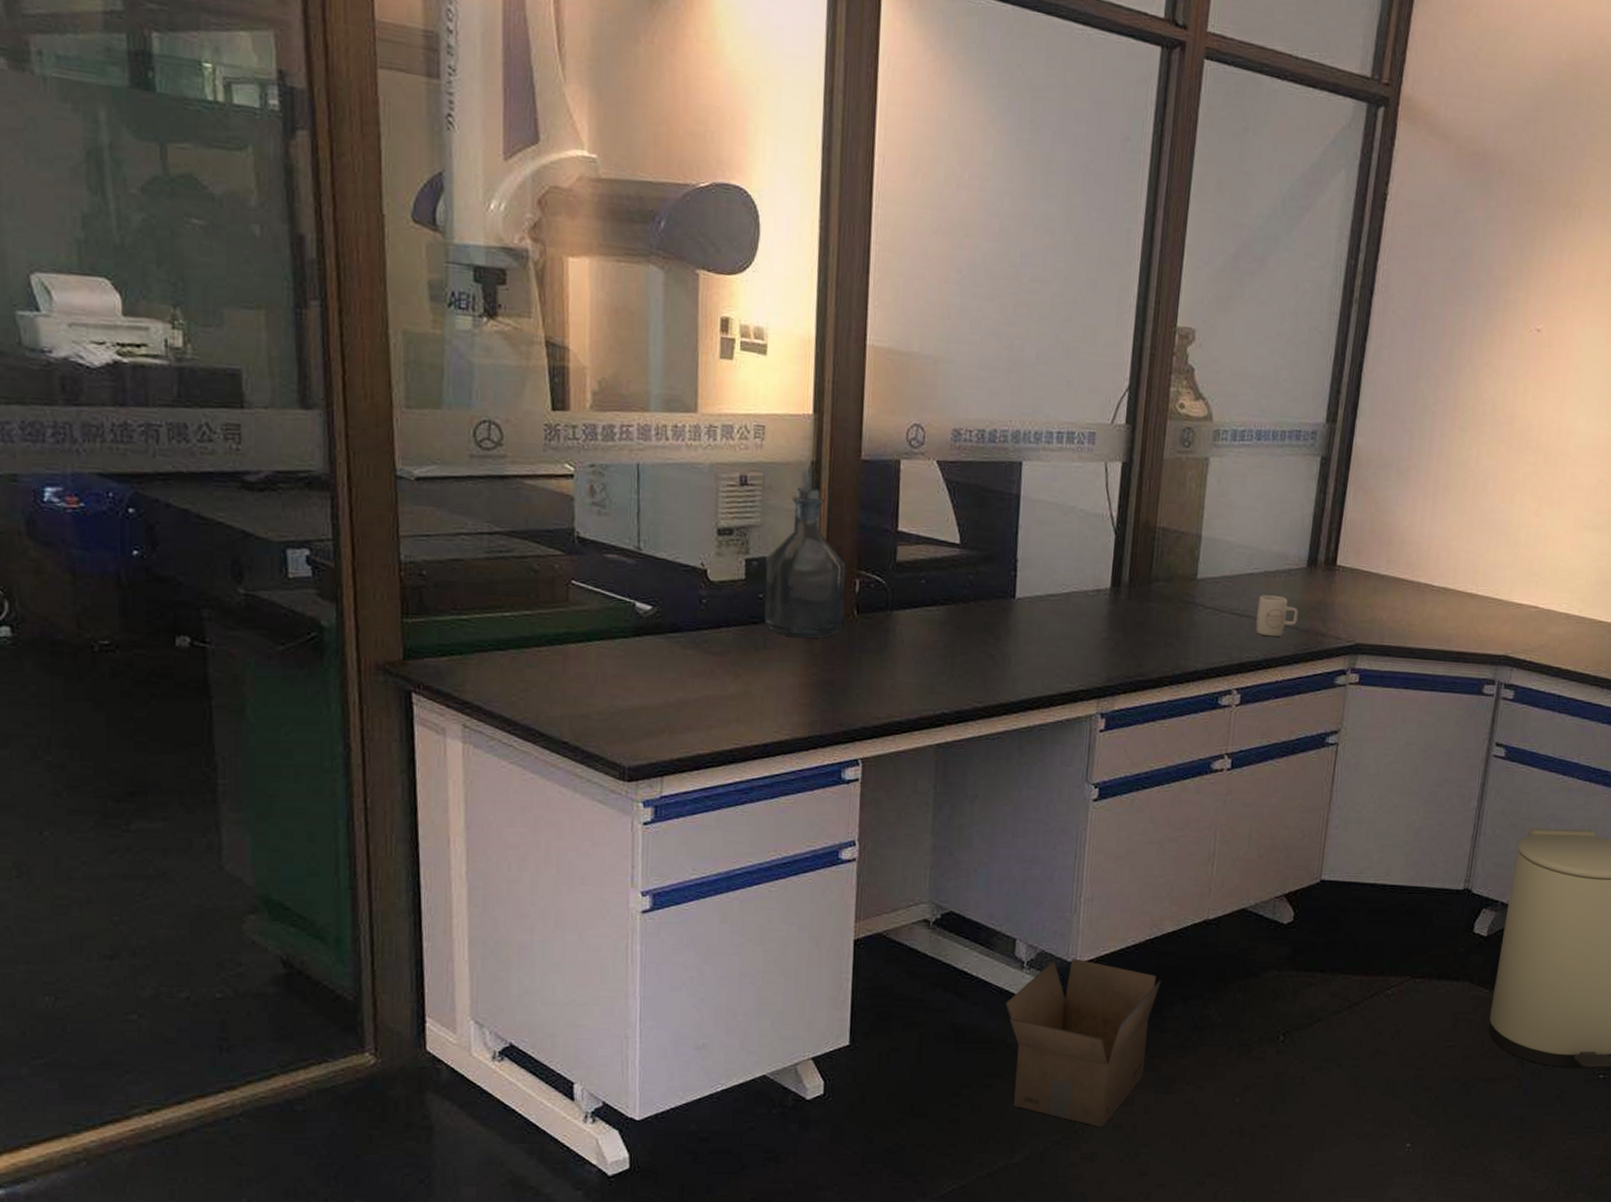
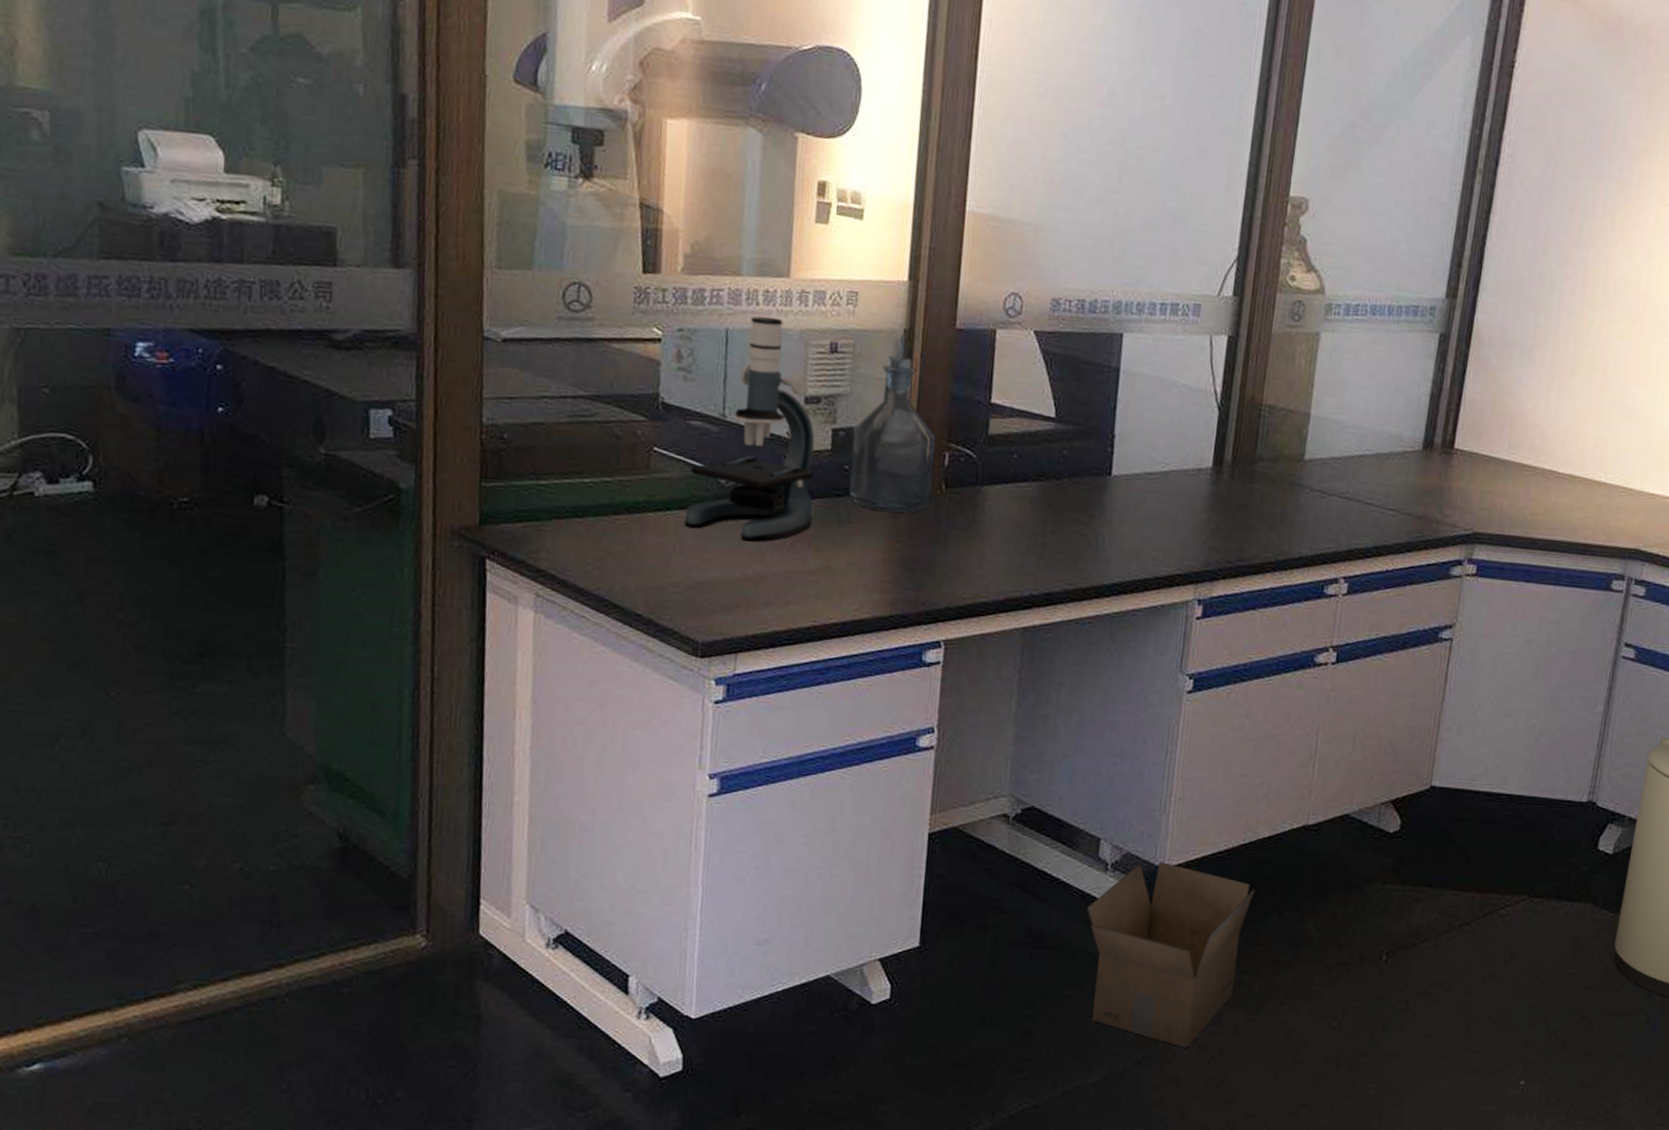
microscope: none [605,451,730,670] -> present [684,316,815,542]
mug: present [1255,595,1298,637] -> none [1366,478,1412,524]

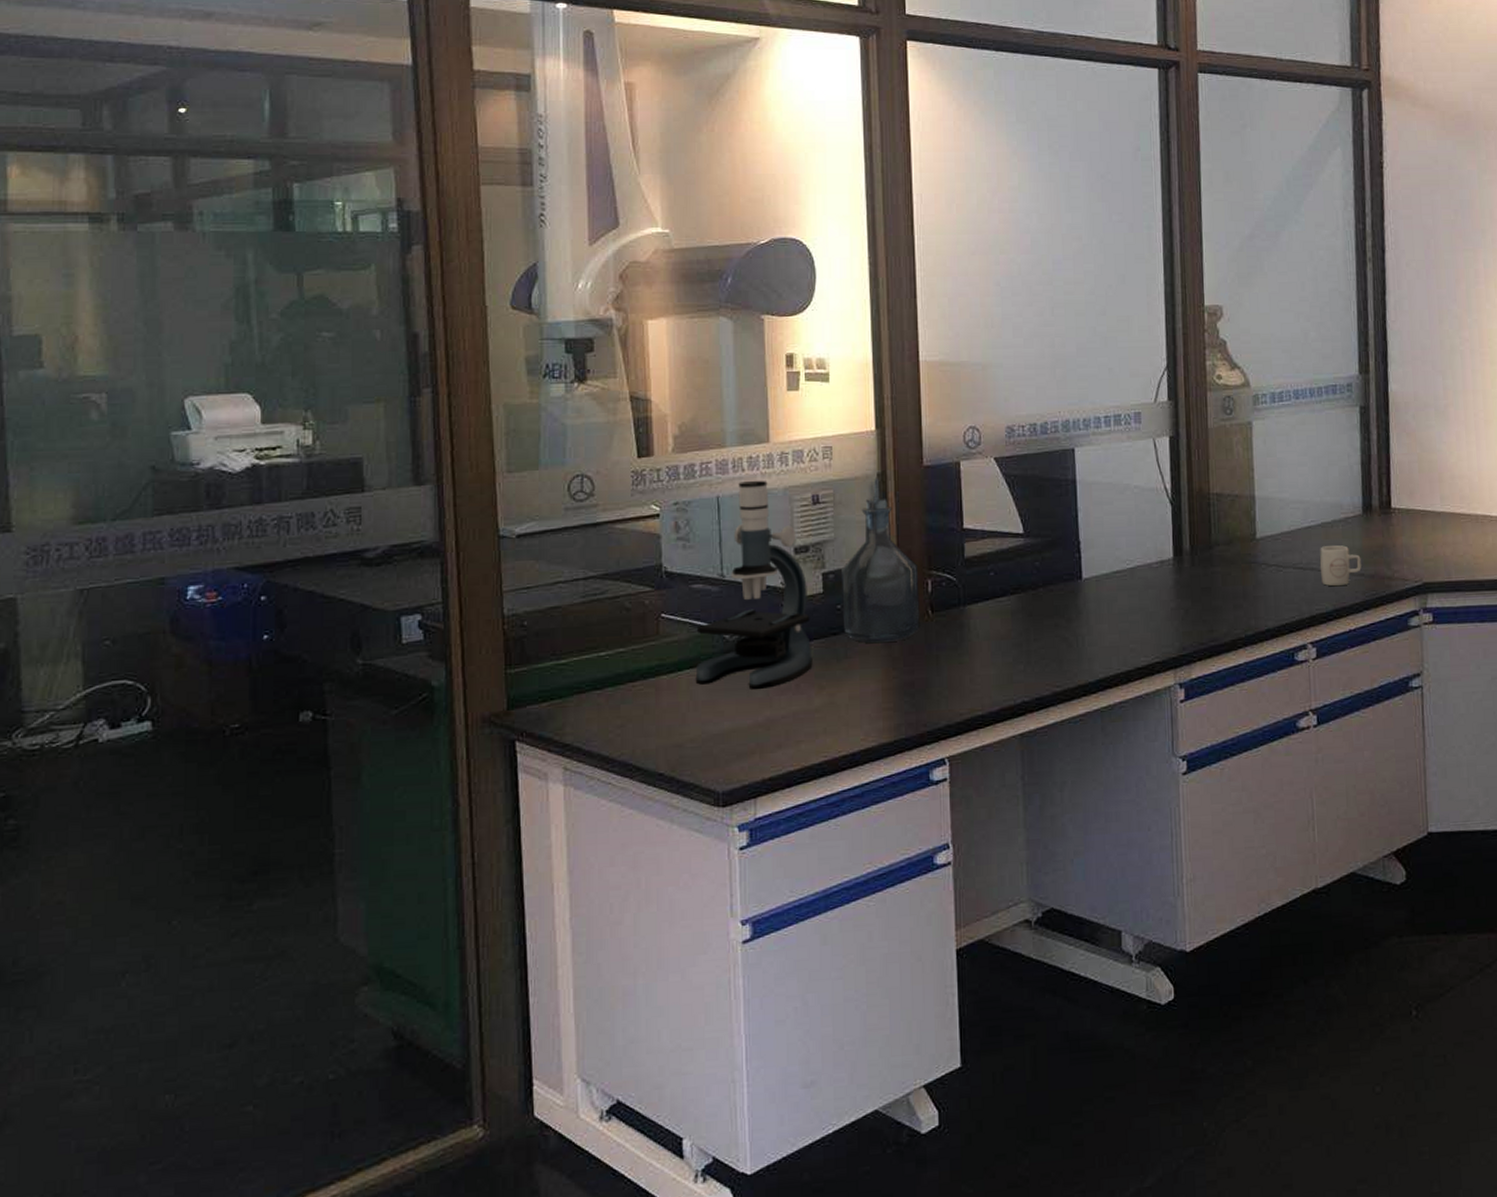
cardboard box: present [1087,861,1255,1048] -> none [1118,945,1278,1136]
mug: none [1366,478,1412,524] -> present [1319,545,1362,587]

